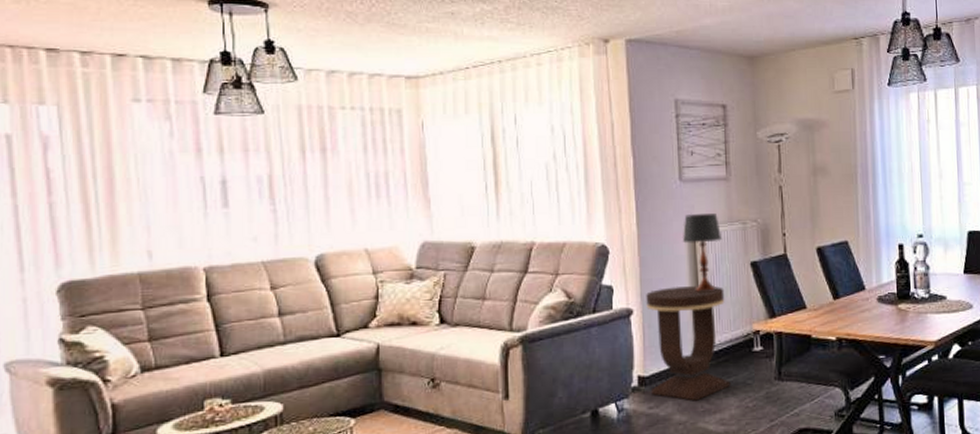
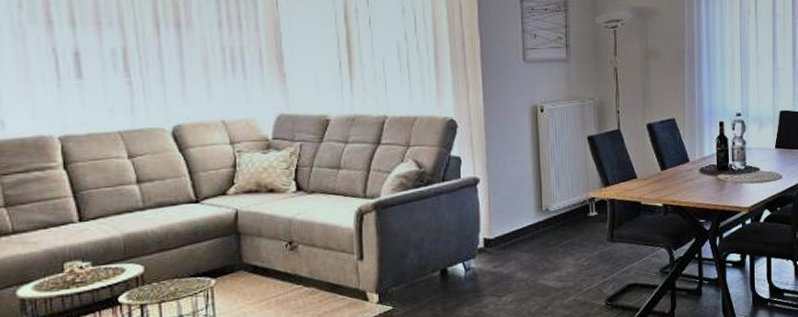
side table: present [646,286,731,401] -> none [492,158,568,261]
table lamp: present [682,214,723,293] -> none [525,92,562,164]

